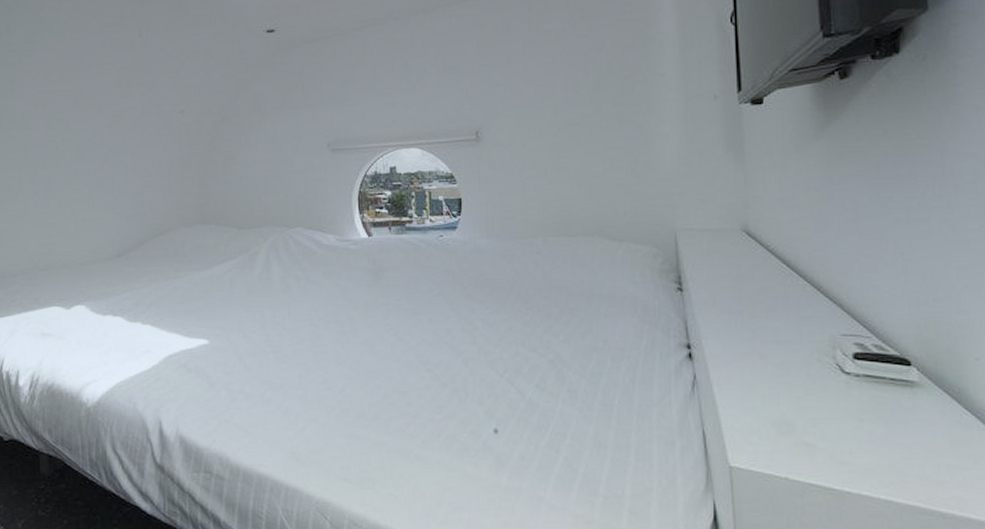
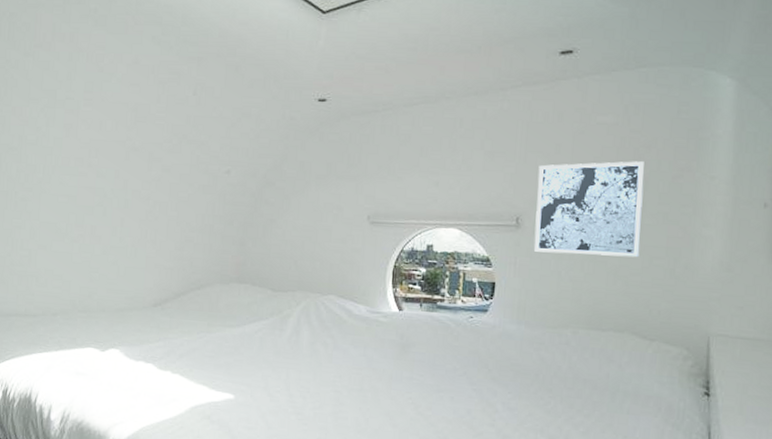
wall art: none [492,65,600,164] -> present [534,161,644,258]

